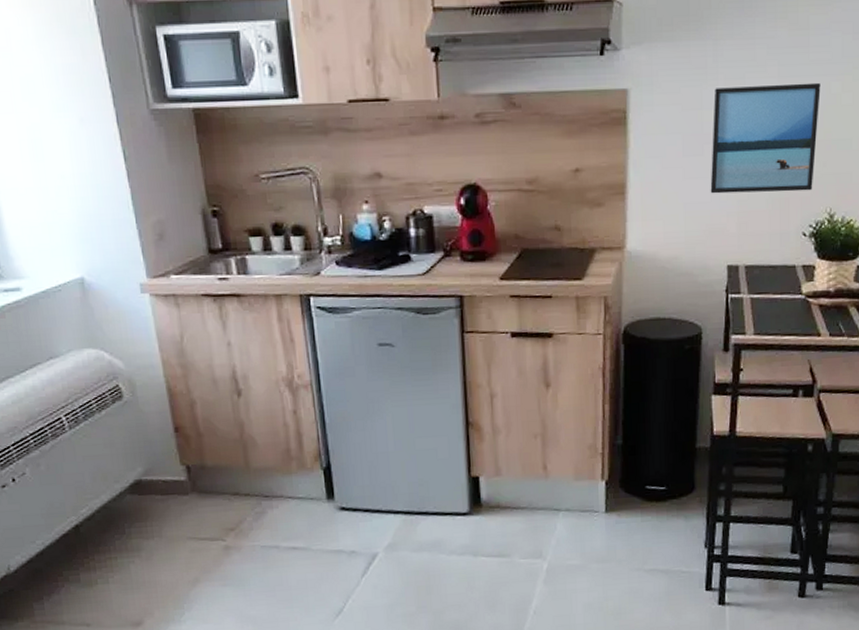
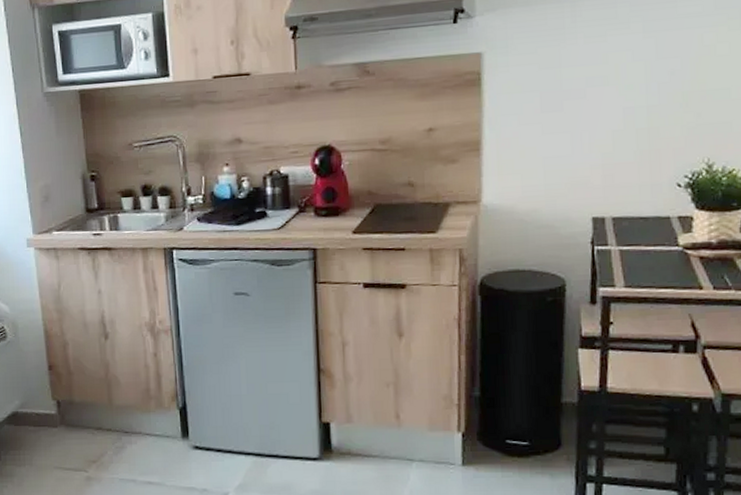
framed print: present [710,82,821,194] -> none [571,35,692,148]

